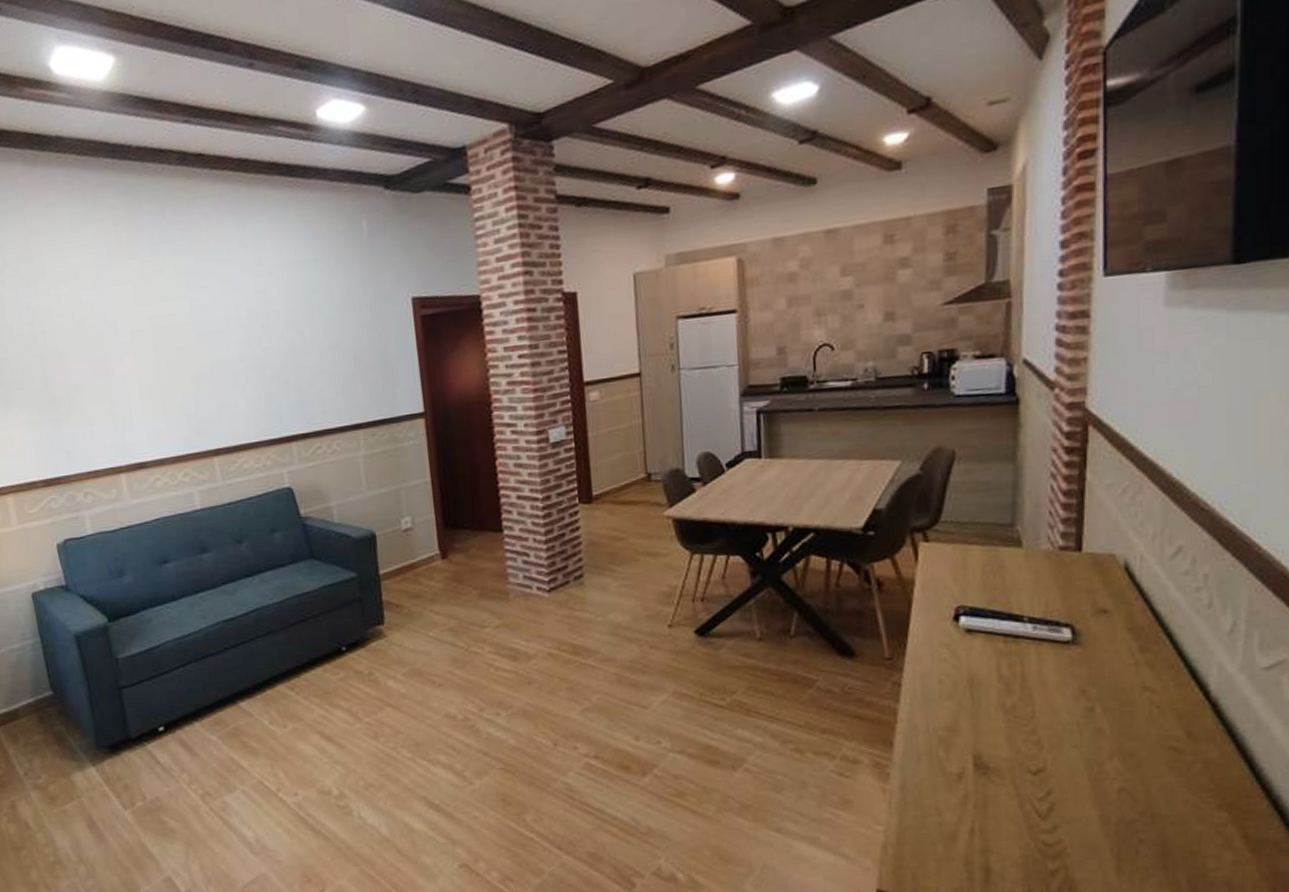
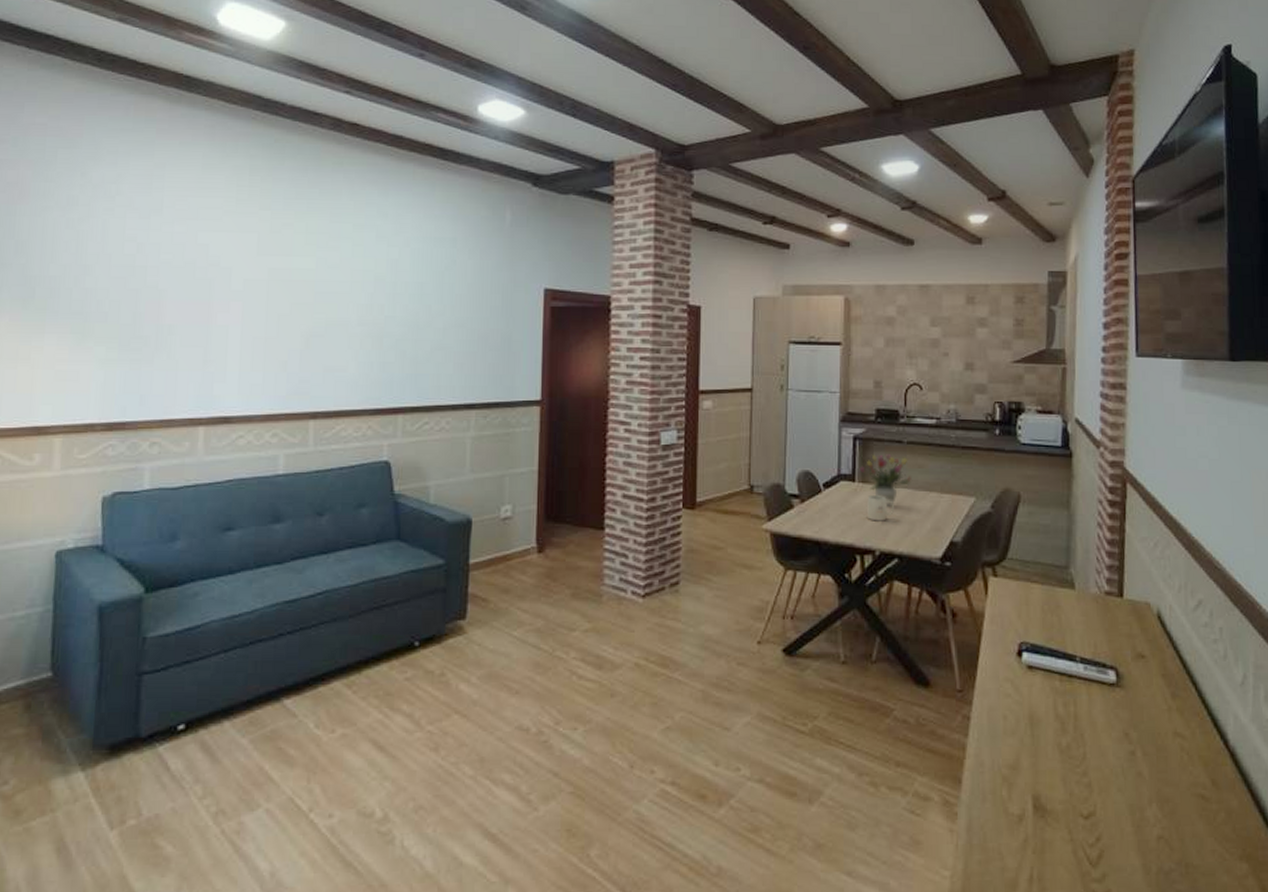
flower arrangement: none [766,423,826,481] -> present [860,453,911,507]
mug: none [775,469,808,497] -> present [866,496,895,521]

